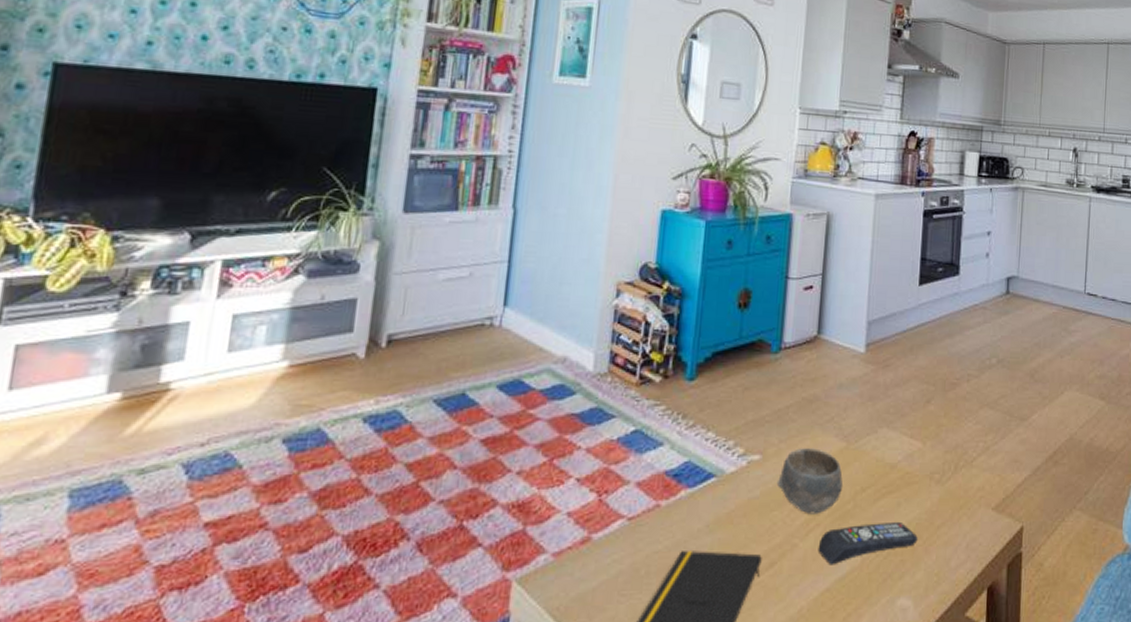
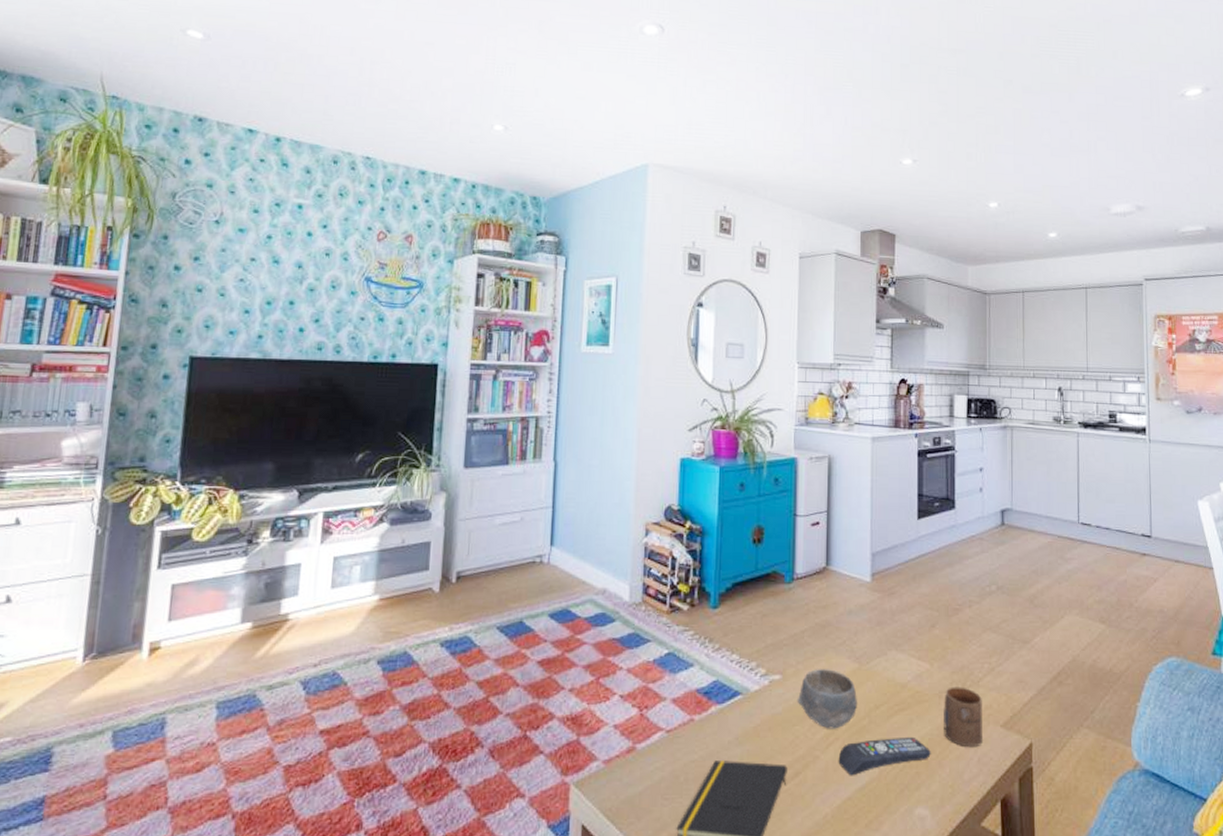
cup: none [932,467,975,533] -> present [944,687,982,748]

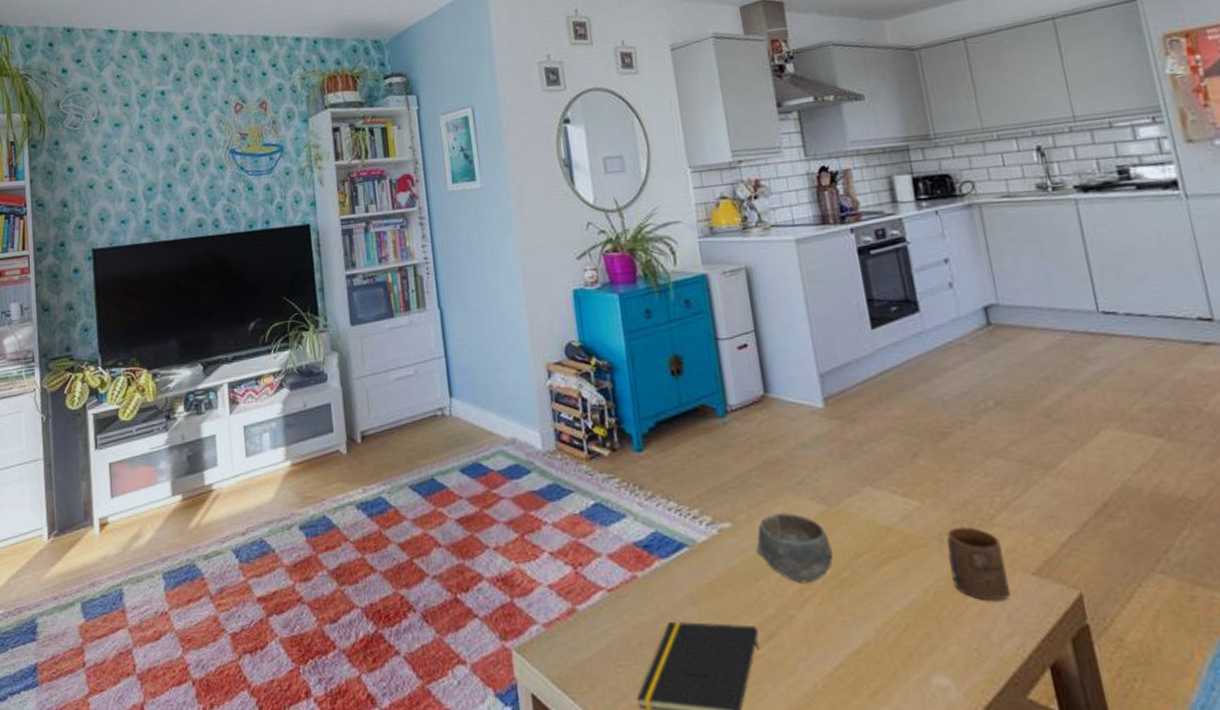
remote control: present [838,736,931,776] -> none [819,589,941,638]

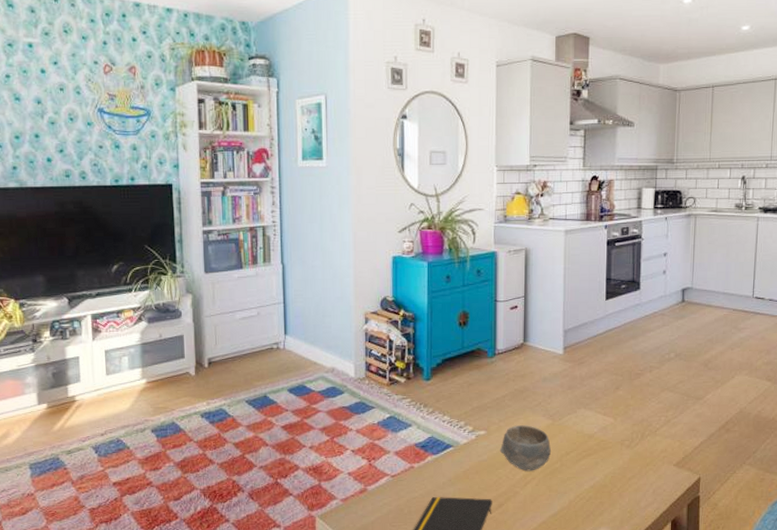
cup: present [946,527,1010,602] -> none [624,435,658,482]

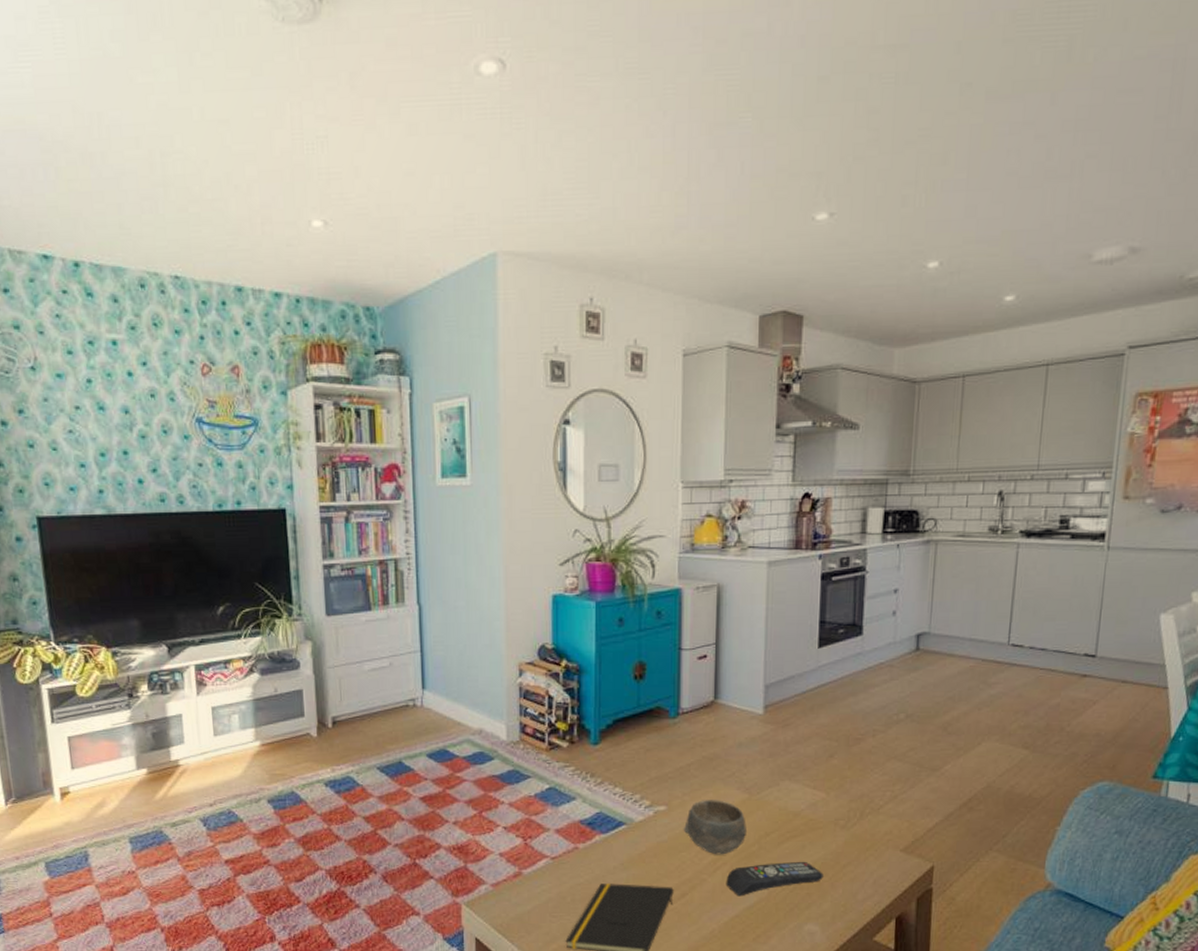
remote control: none [534,475,613,506] -> present [726,861,823,897]

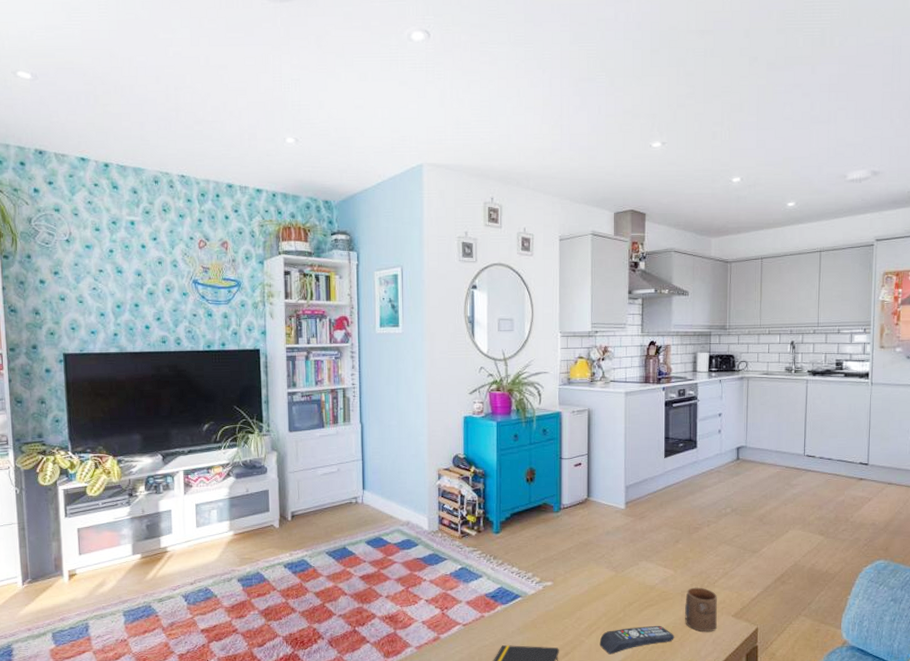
bowl: present [683,800,748,855] -> none [565,577,615,621]
cup: none [838,814,882,871] -> present [685,587,717,632]

